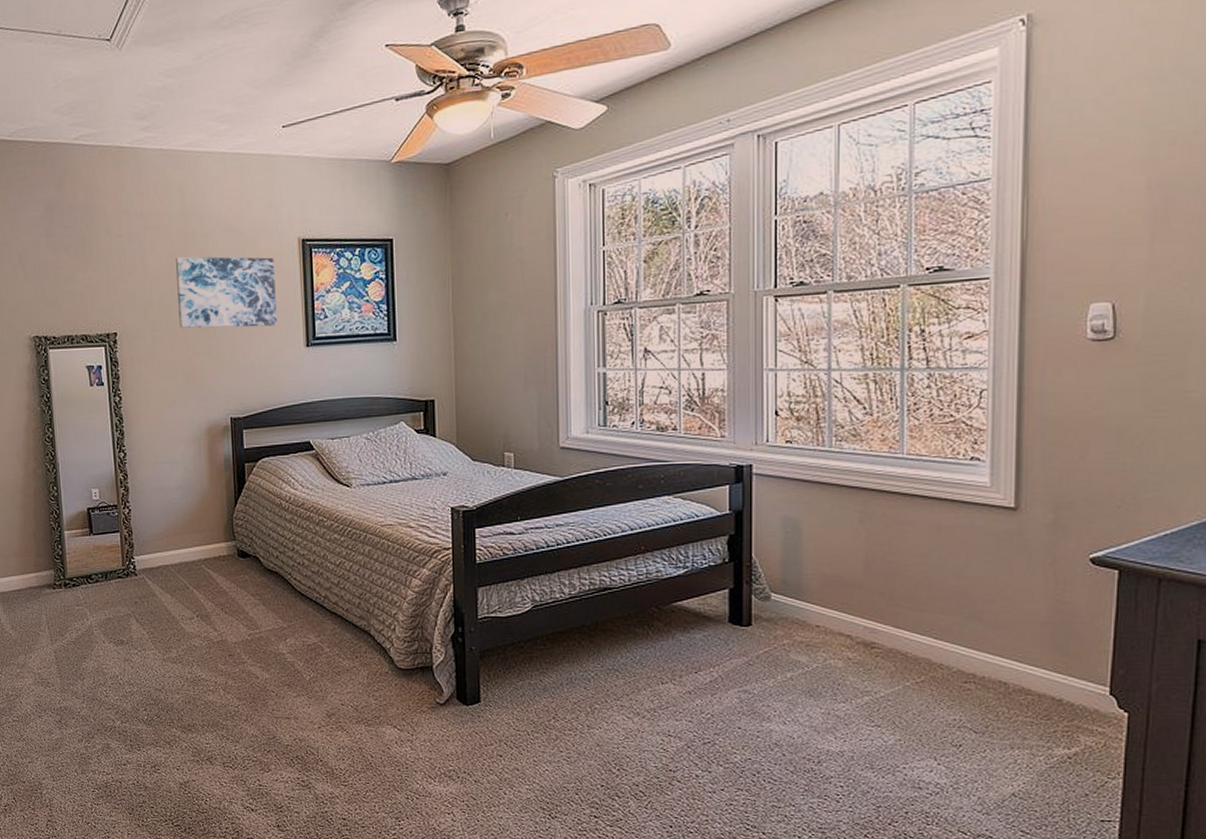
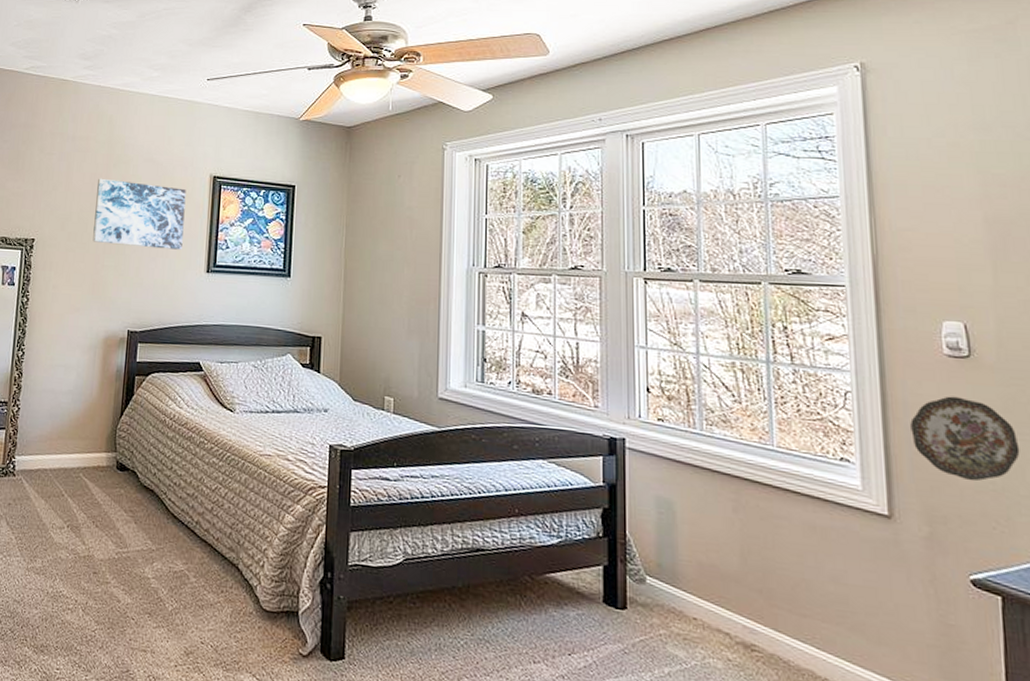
decorative plate: none [1045,381,1155,464] -> present [910,396,1020,482]

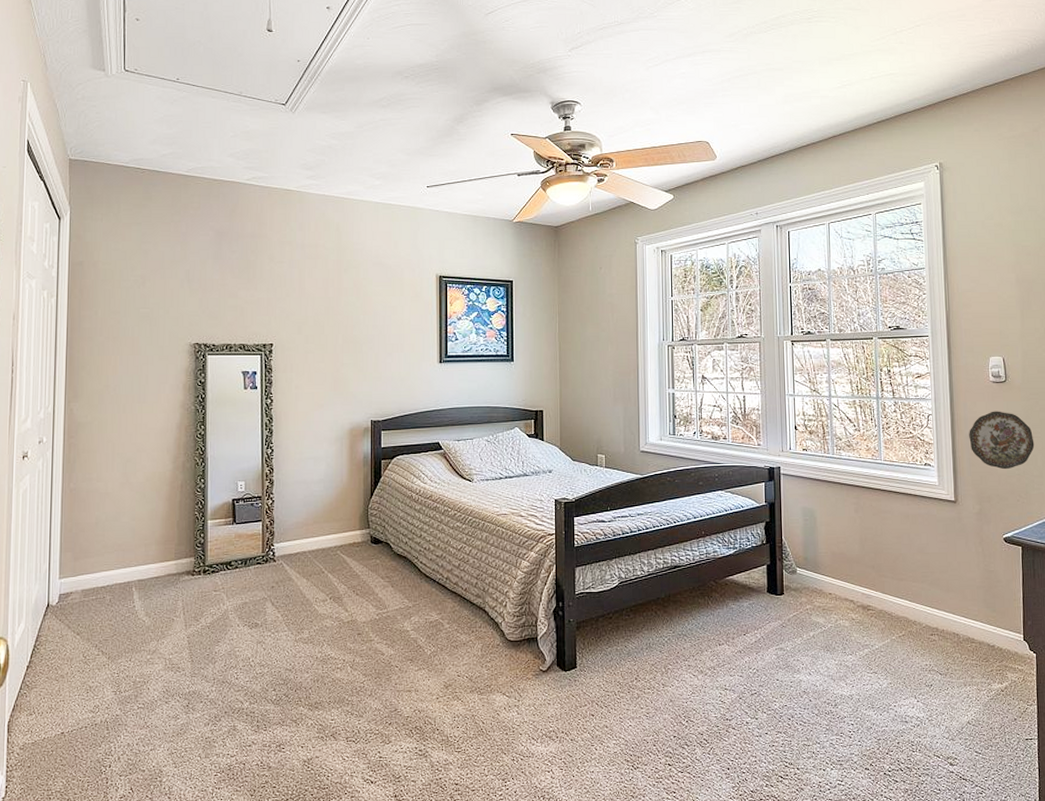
wall art: present [92,178,186,250] -> none [329,283,415,345]

